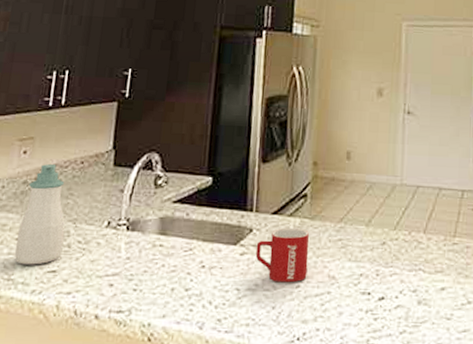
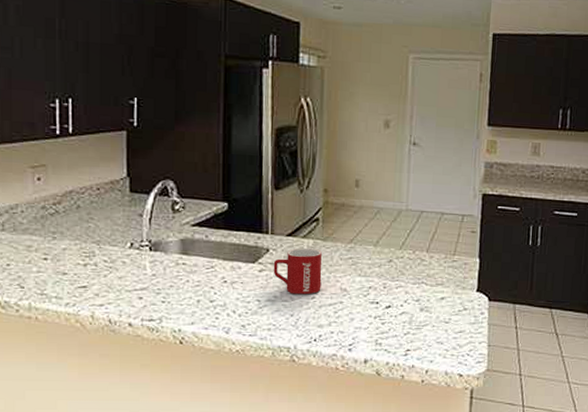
soap bottle: present [14,164,65,265] -> none [43,190,90,282]

